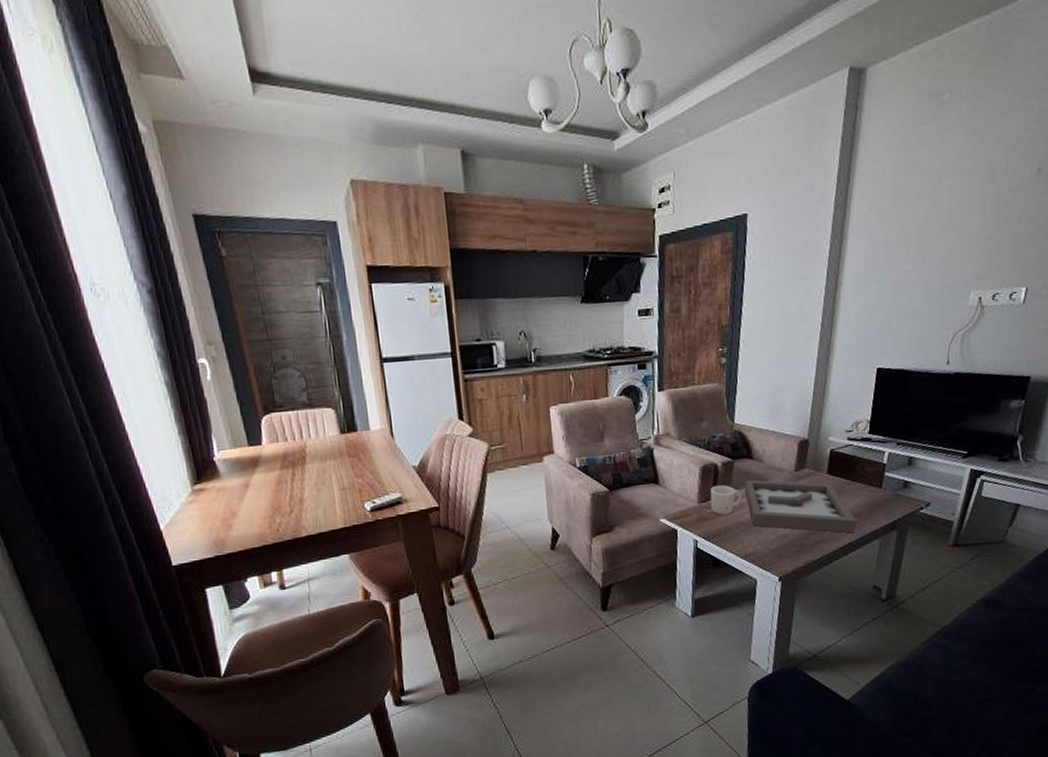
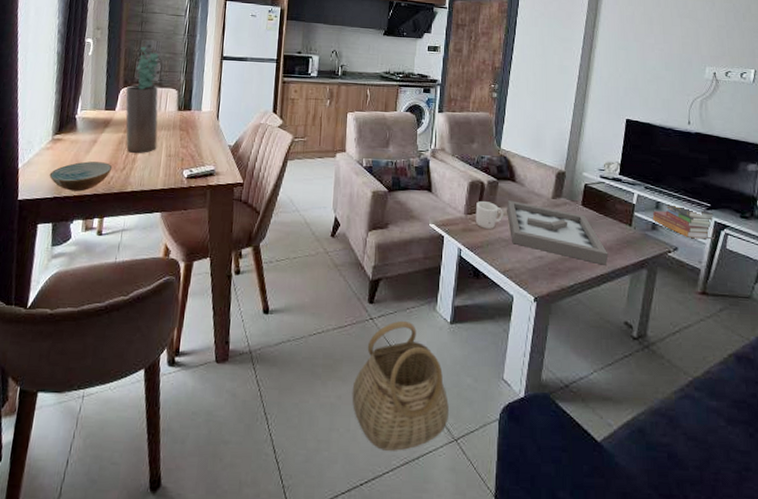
bowl: none [202,508,278,547] -> present [49,161,113,192]
vase: none [267,353,325,492] -> present [125,41,159,153]
basket: none [595,622,697,744] -> present [352,320,449,451]
books: none [904,456,971,491] -> present [652,203,715,240]

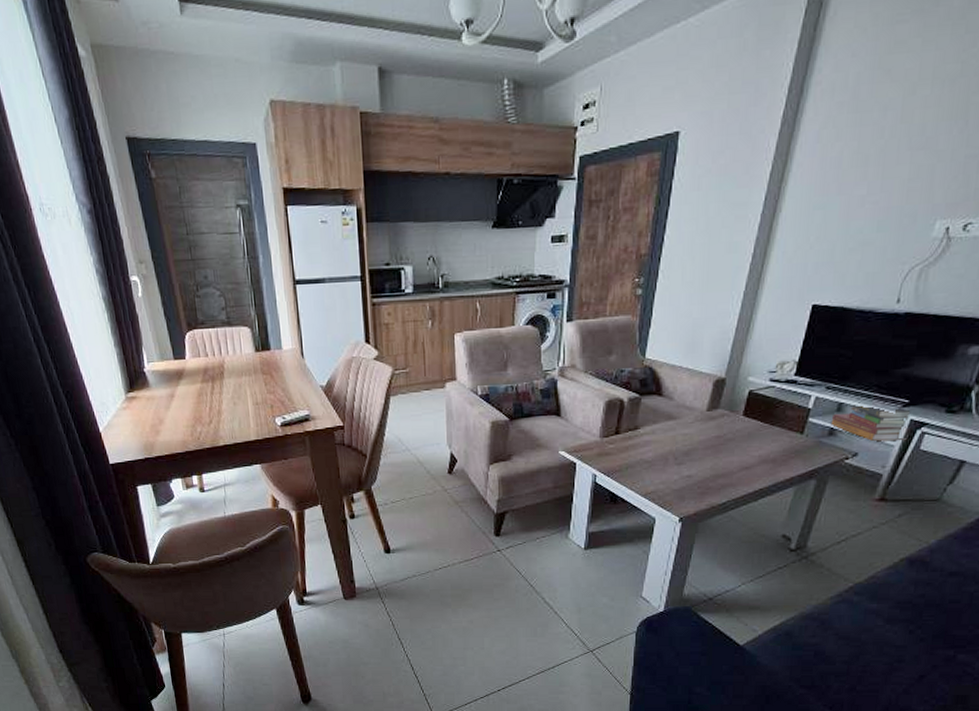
bowl: present [49,161,113,192] -> none [134,417,198,451]
vase: present [125,41,159,153] -> none [191,272,241,404]
basket: present [352,320,449,451] -> none [483,550,584,663]
mug: present [475,201,503,229] -> none [612,421,646,451]
decorative tray: present [507,200,609,265] -> none [651,417,771,479]

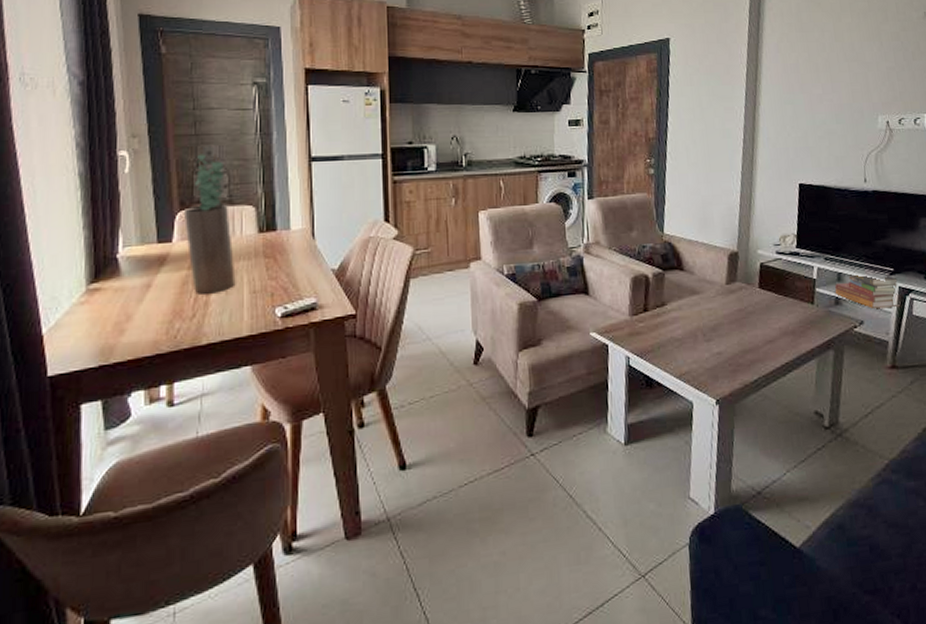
vase: none [191,272,241,404] -> present [183,148,236,294]

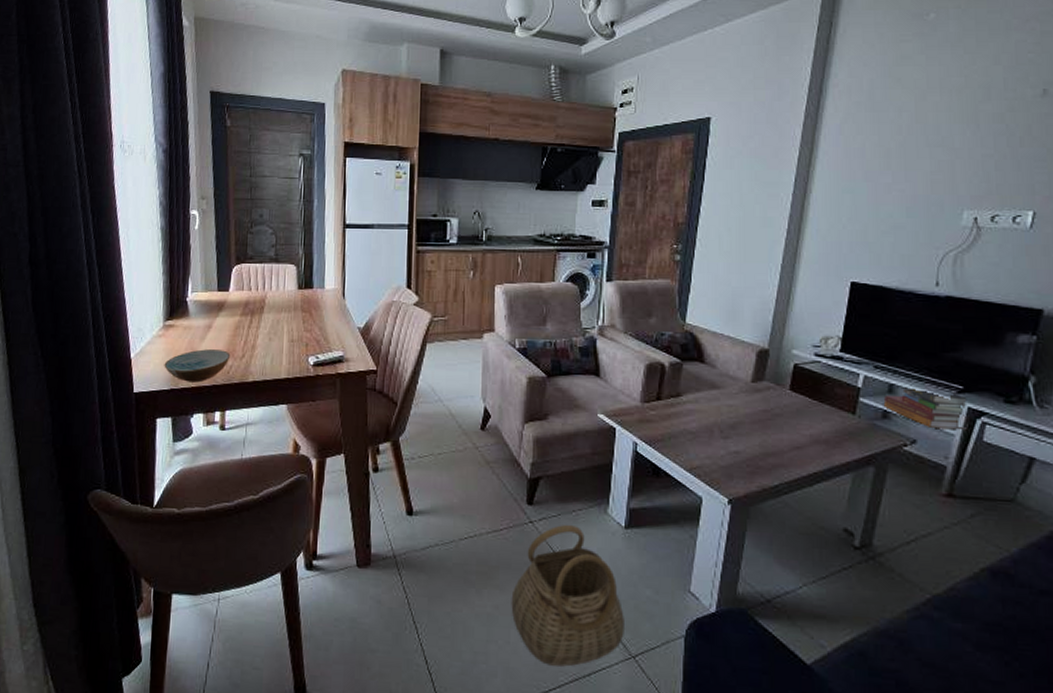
bowl: none [89,311,178,355] -> present [164,349,231,383]
vase: present [183,148,236,294] -> none [238,211,278,339]
basket: none [518,450,633,605] -> present [511,524,624,667]

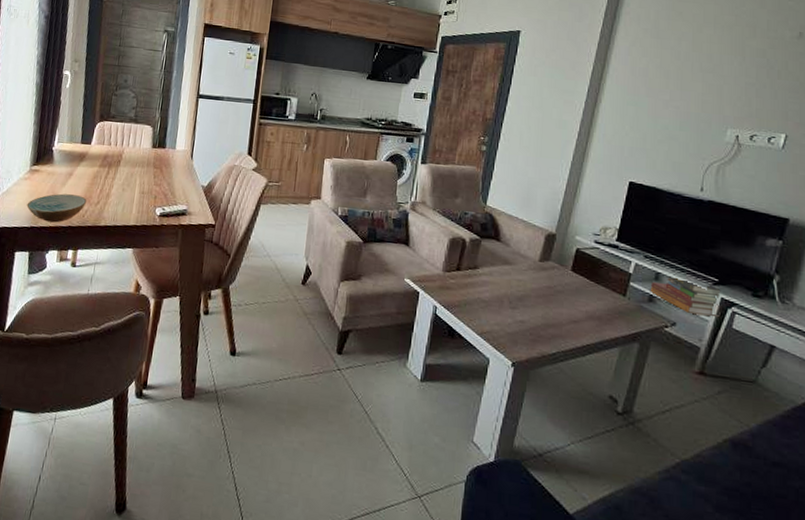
basket: present [511,524,624,667] -> none [315,373,414,502]

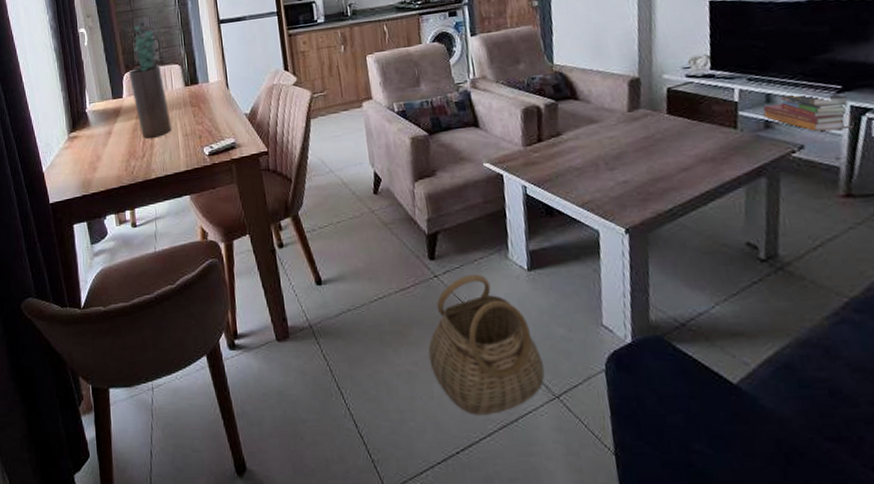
bowl: present [26,193,87,223] -> none [73,152,133,187]
vase: none [100,76,135,189] -> present [128,20,172,138]
basket: none [315,373,414,502] -> present [428,274,545,415]

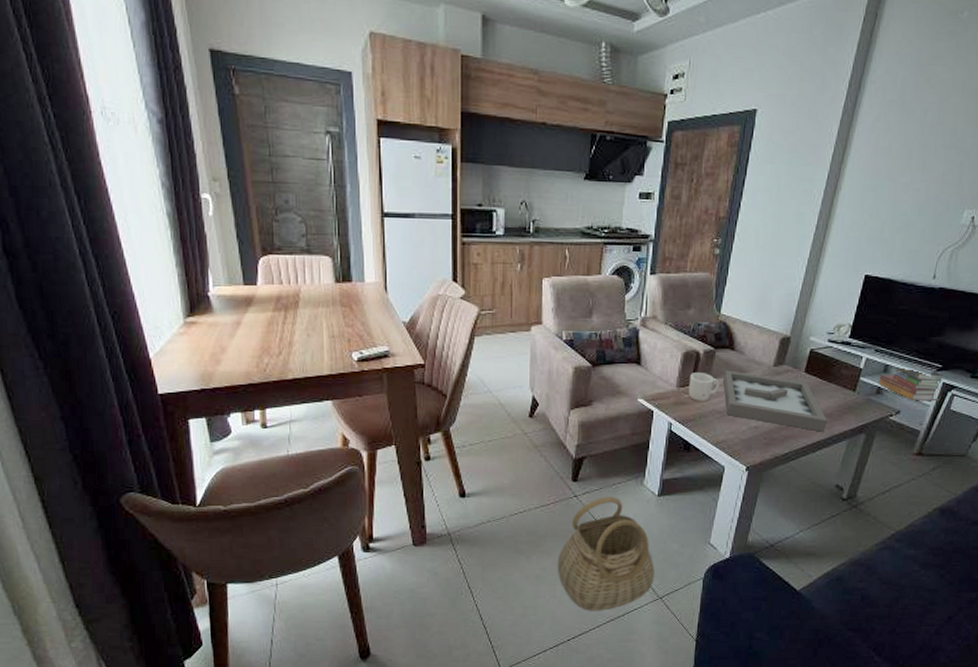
vase: present [128,20,172,138] -> none [265,196,316,335]
mug: none [535,128,571,159] -> present [688,373,719,401]
decorative tray: none [572,122,712,181] -> present [723,370,828,432]

